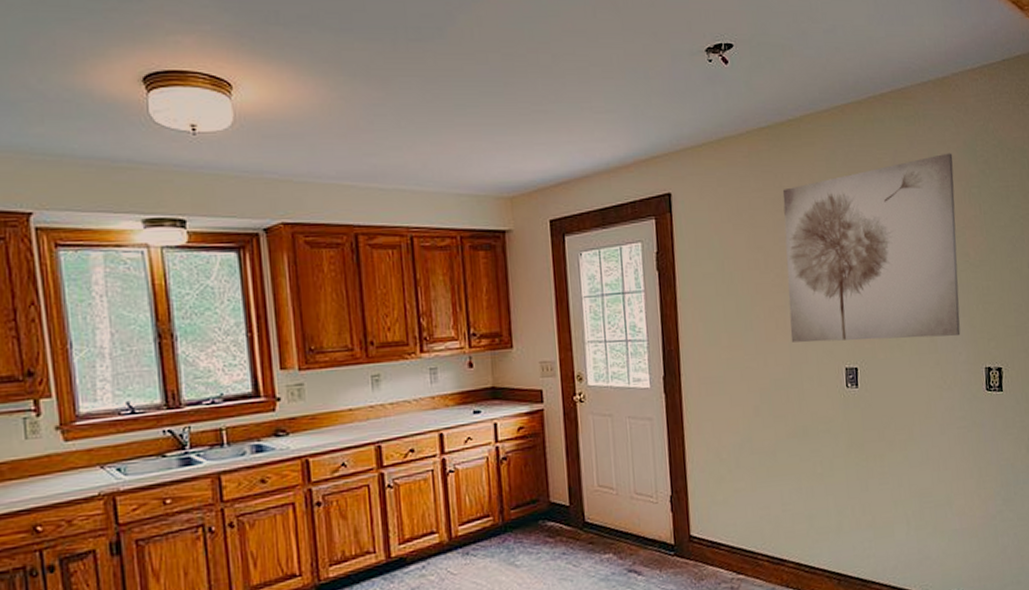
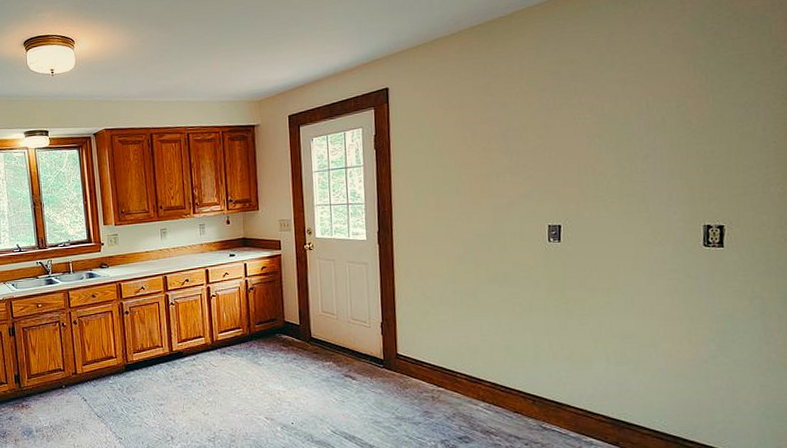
wall art: present [782,153,961,343] -> none [491,28,677,204]

